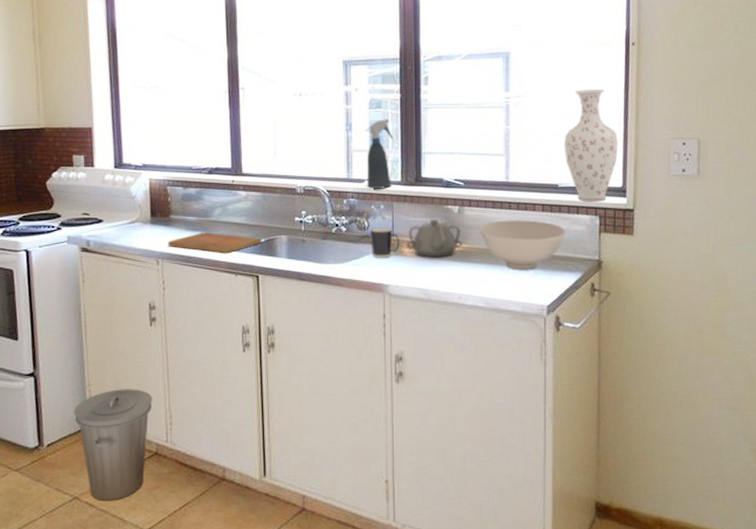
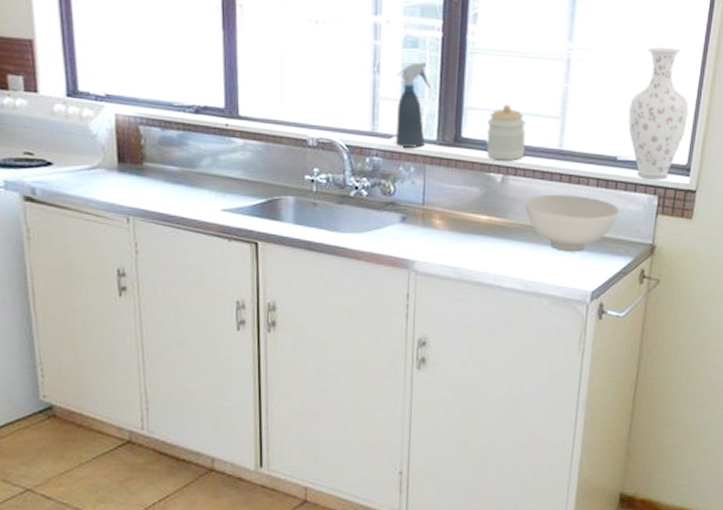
trash can: present [73,389,153,502] -> none [21,368,124,494]
cutting board: present [168,231,262,253] -> none [141,185,263,213]
mug: present [370,227,400,258] -> none [396,193,431,230]
teapot: present [406,218,463,258] -> none [438,187,504,233]
jar: none [443,148,477,194] -> present [486,104,527,161]

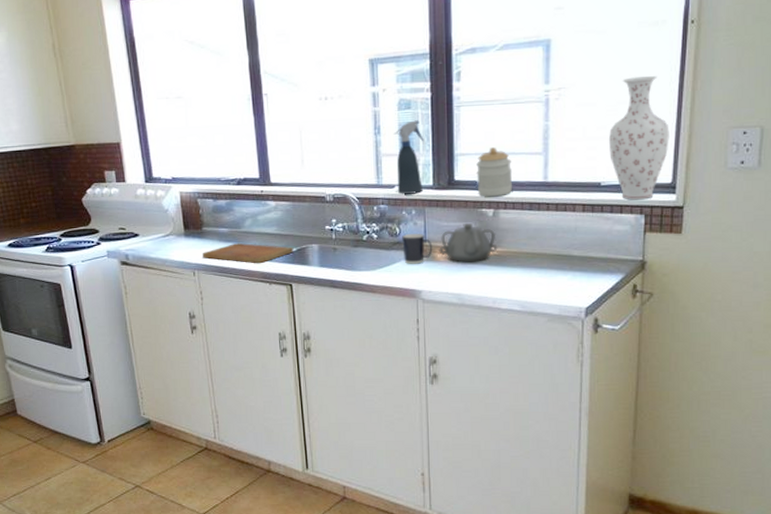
cutting board: none [141,185,263,213] -> present [203,242,294,263]
mug: none [396,193,431,230] -> present [402,233,433,264]
teapot: none [438,187,504,233] -> present [439,222,498,263]
bowl: present [524,194,620,251] -> none [515,221,607,272]

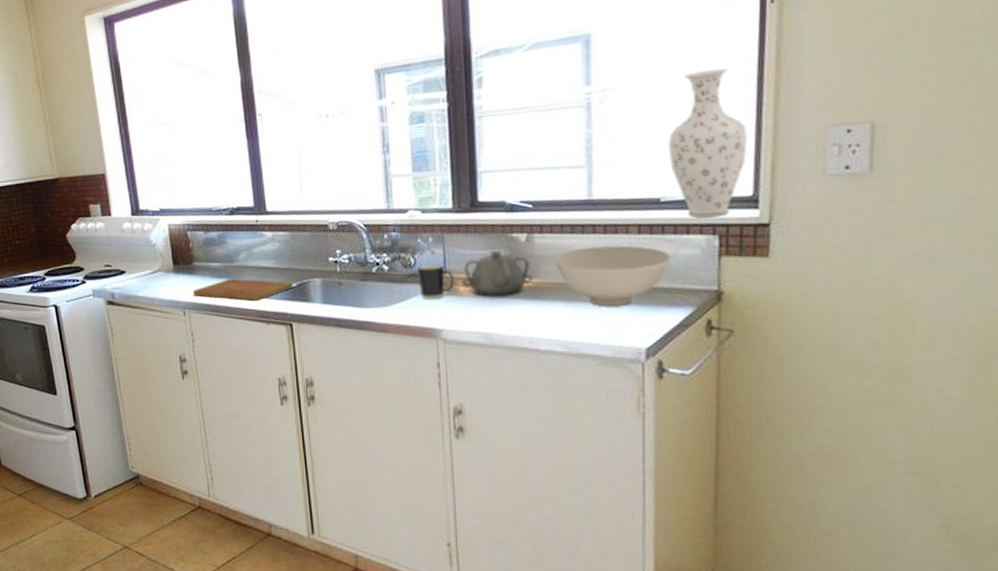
spray bottle: present [393,120,424,194] -> none [404,135,441,220]
jar: present [476,147,513,197] -> none [504,162,550,220]
bowl: none [515,221,607,272] -> present [554,245,671,306]

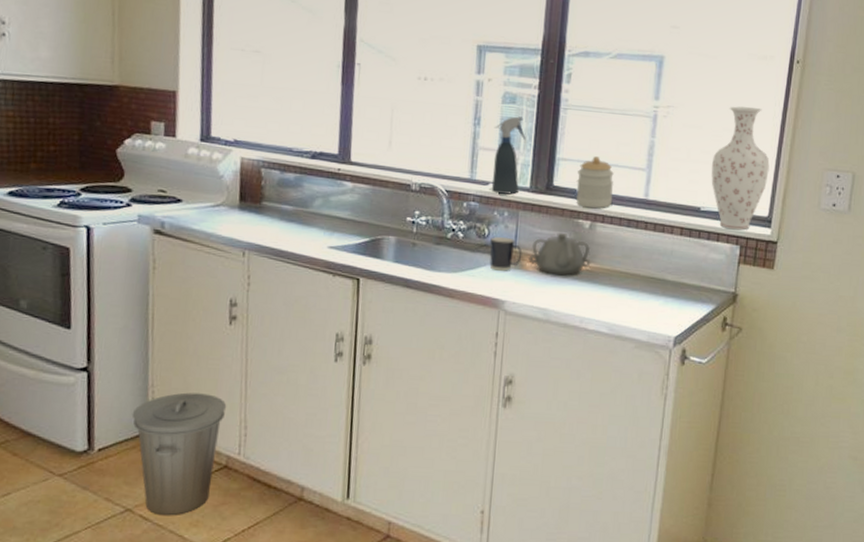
trash can: none [115,443,192,552] -> present [131,392,227,516]
cutting board: present [193,278,294,301] -> none [257,224,367,250]
spray bottle: none [404,135,441,220] -> present [491,116,526,195]
jar: none [504,162,550,220] -> present [576,156,614,209]
bowl: present [554,245,671,306] -> none [610,241,703,297]

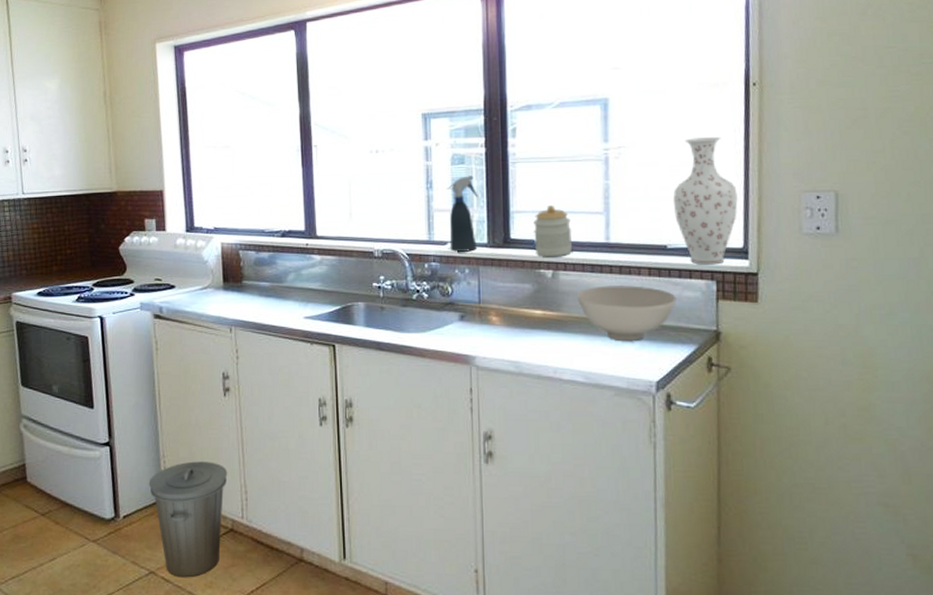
mug: present [489,236,523,271] -> none [454,293,488,327]
teapot: present [528,232,591,276] -> none [494,284,558,327]
bowl: none [610,241,703,297] -> present [576,286,677,341]

